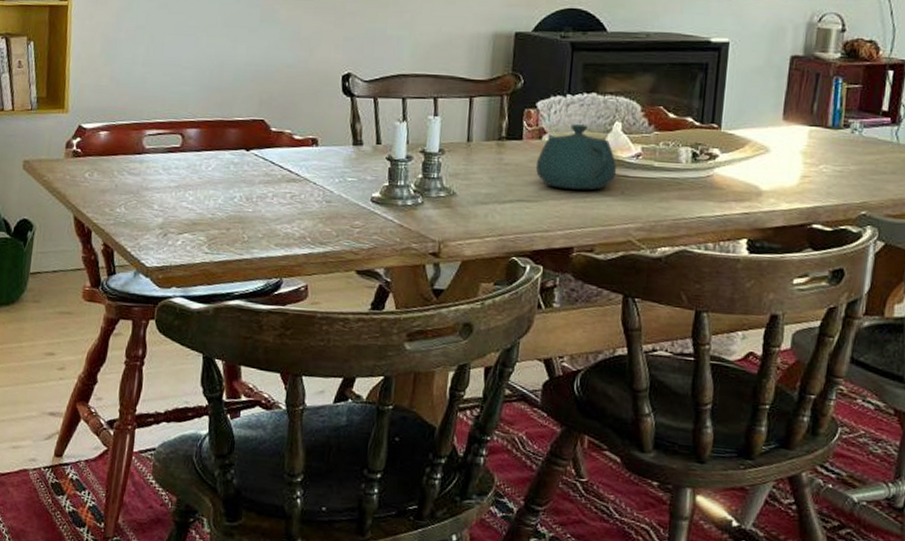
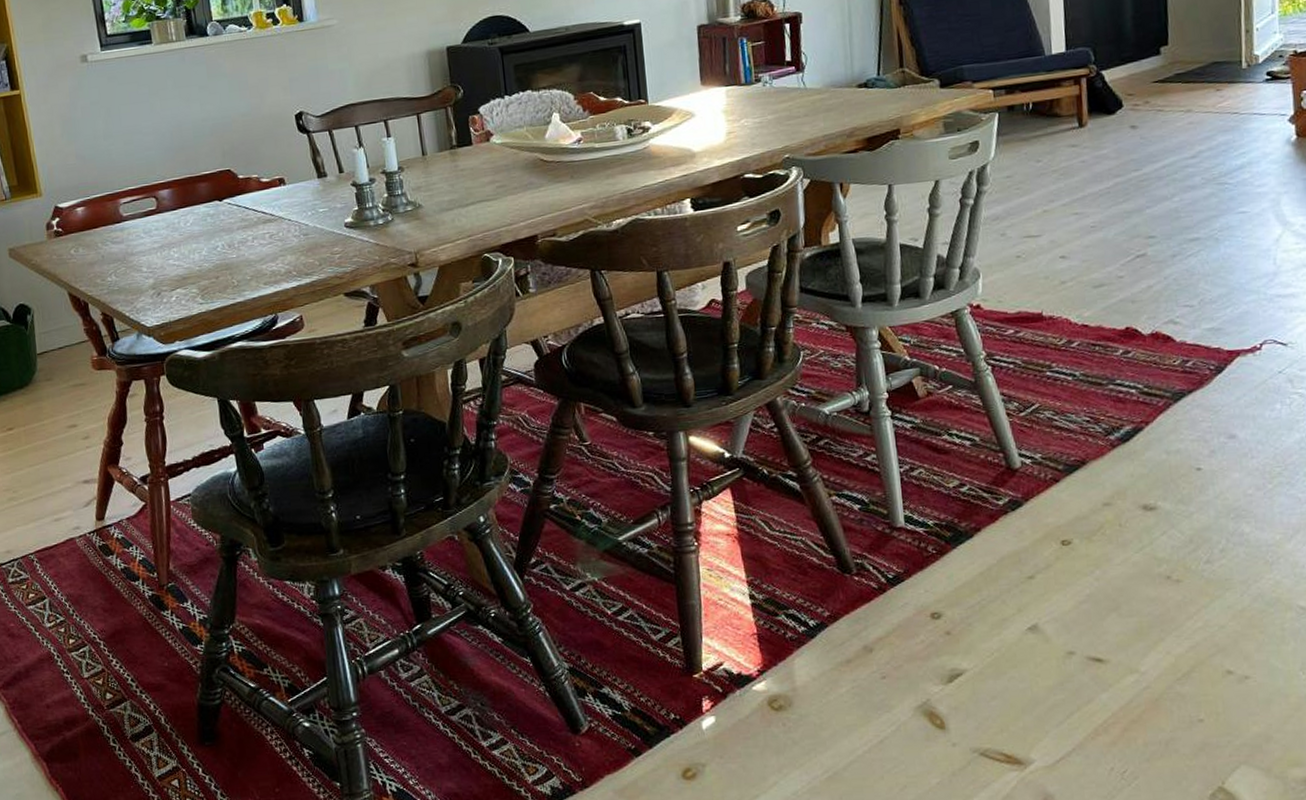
teapot: present [535,124,617,191] -> none [488,121,563,184]

